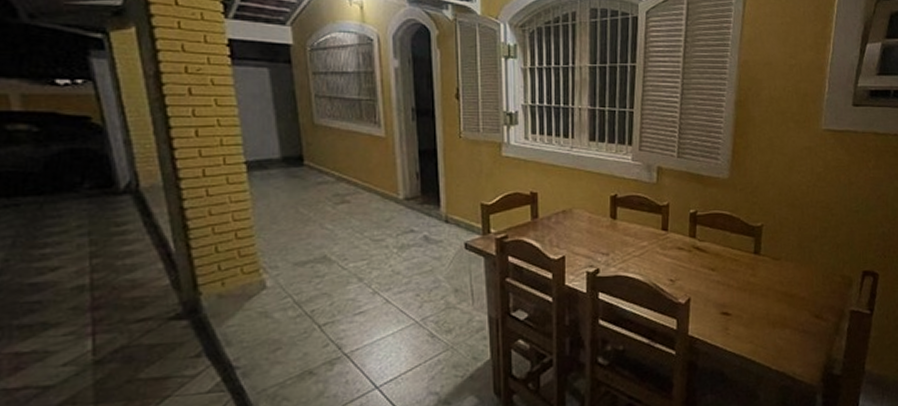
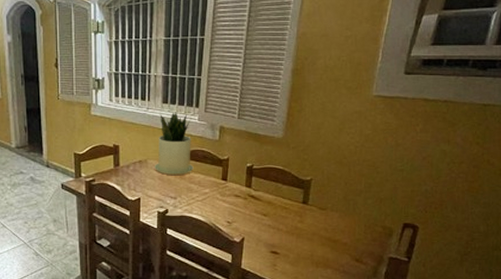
planter: none [580,151,628,228] -> present [154,112,194,176]

